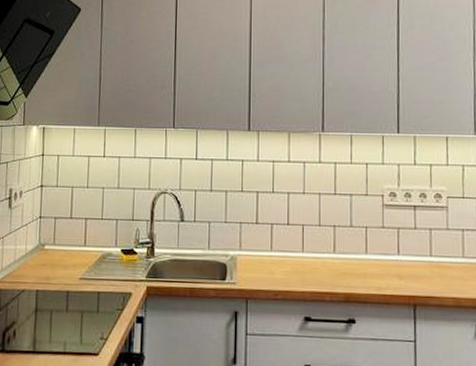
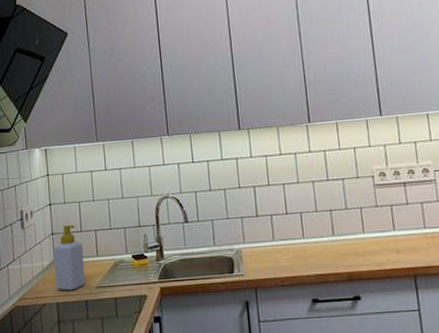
soap bottle: none [37,209,71,279] -> present [54,224,86,291]

